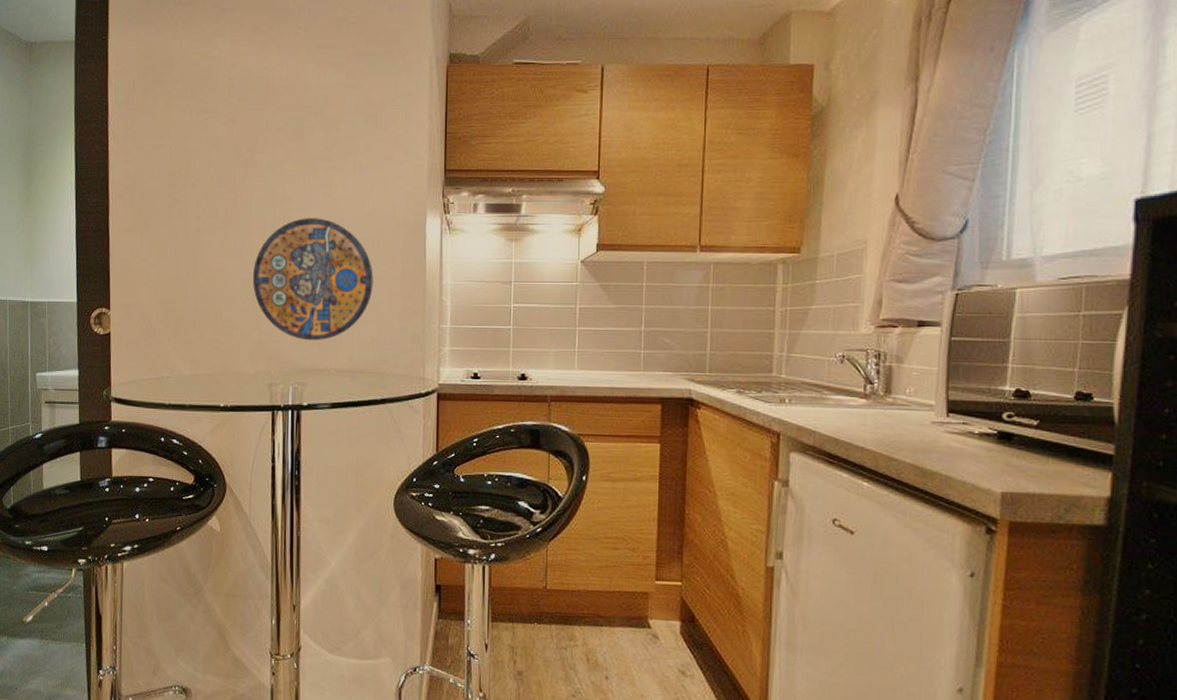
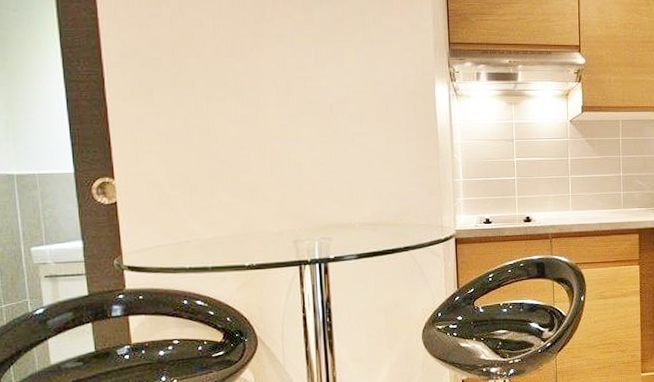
manhole cover: present [253,218,373,340] -> none [270,86,390,198]

